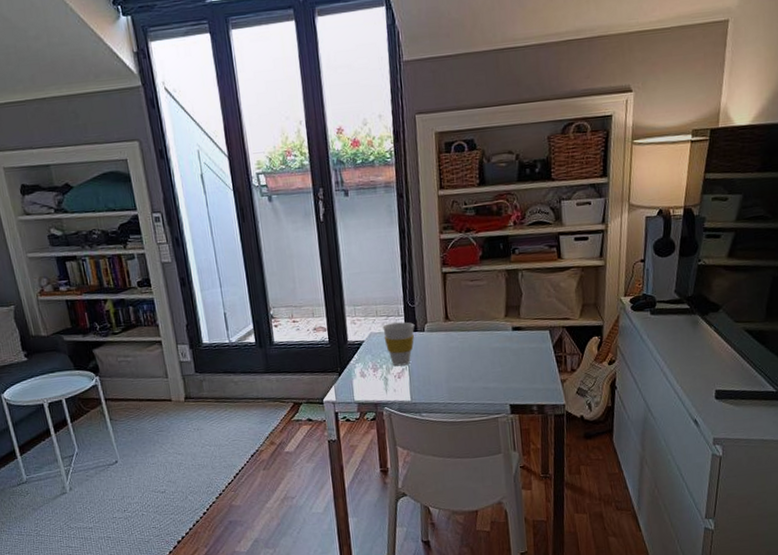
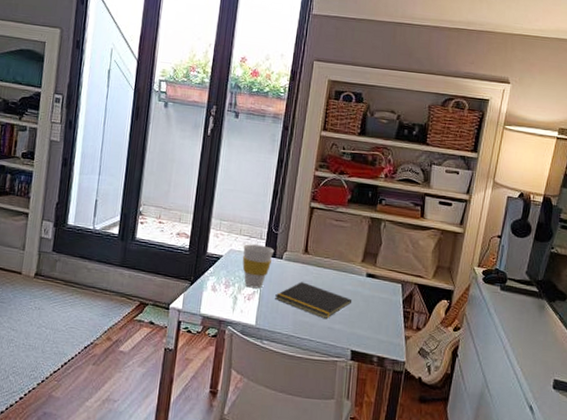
notepad: none [425,349,503,381] -> present [275,282,352,320]

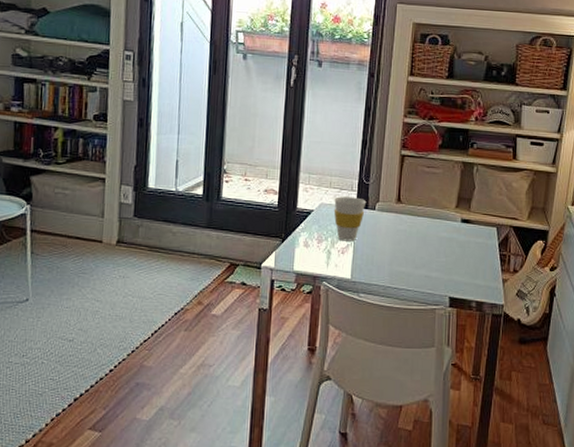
notepad: present [275,282,352,320] -> none [370,232,448,268]

